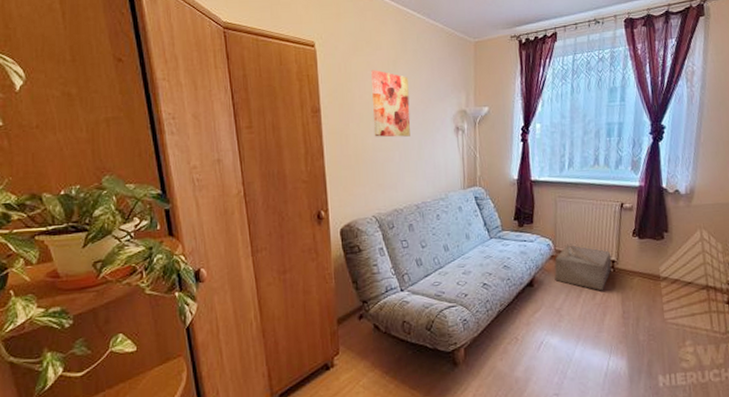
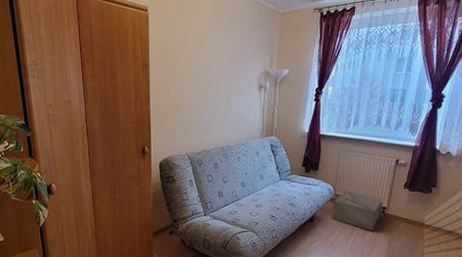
wall art: present [371,70,411,137] -> none [191,33,222,91]

